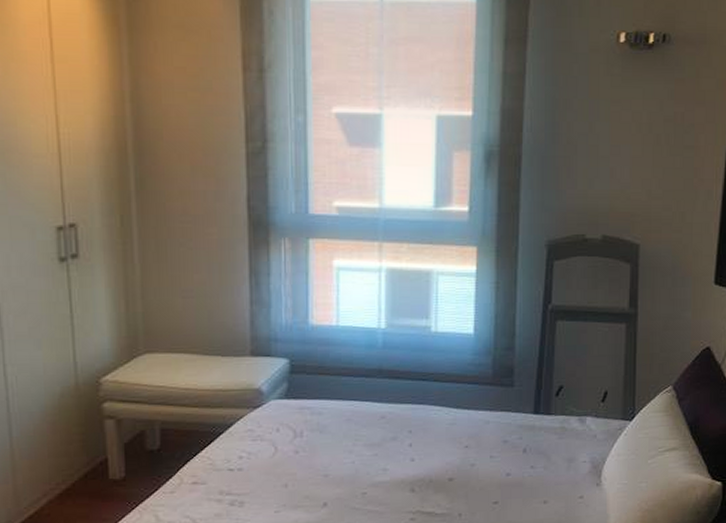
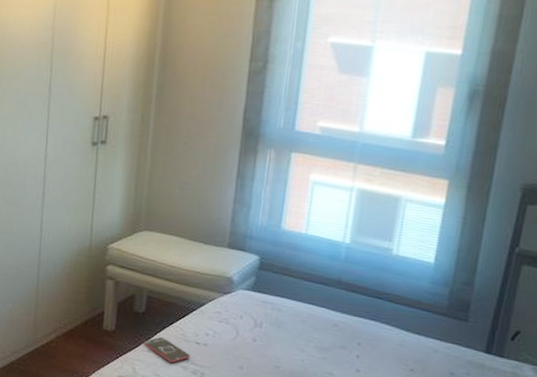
smartphone: none [164,472,224,500] -> present [143,336,190,363]

